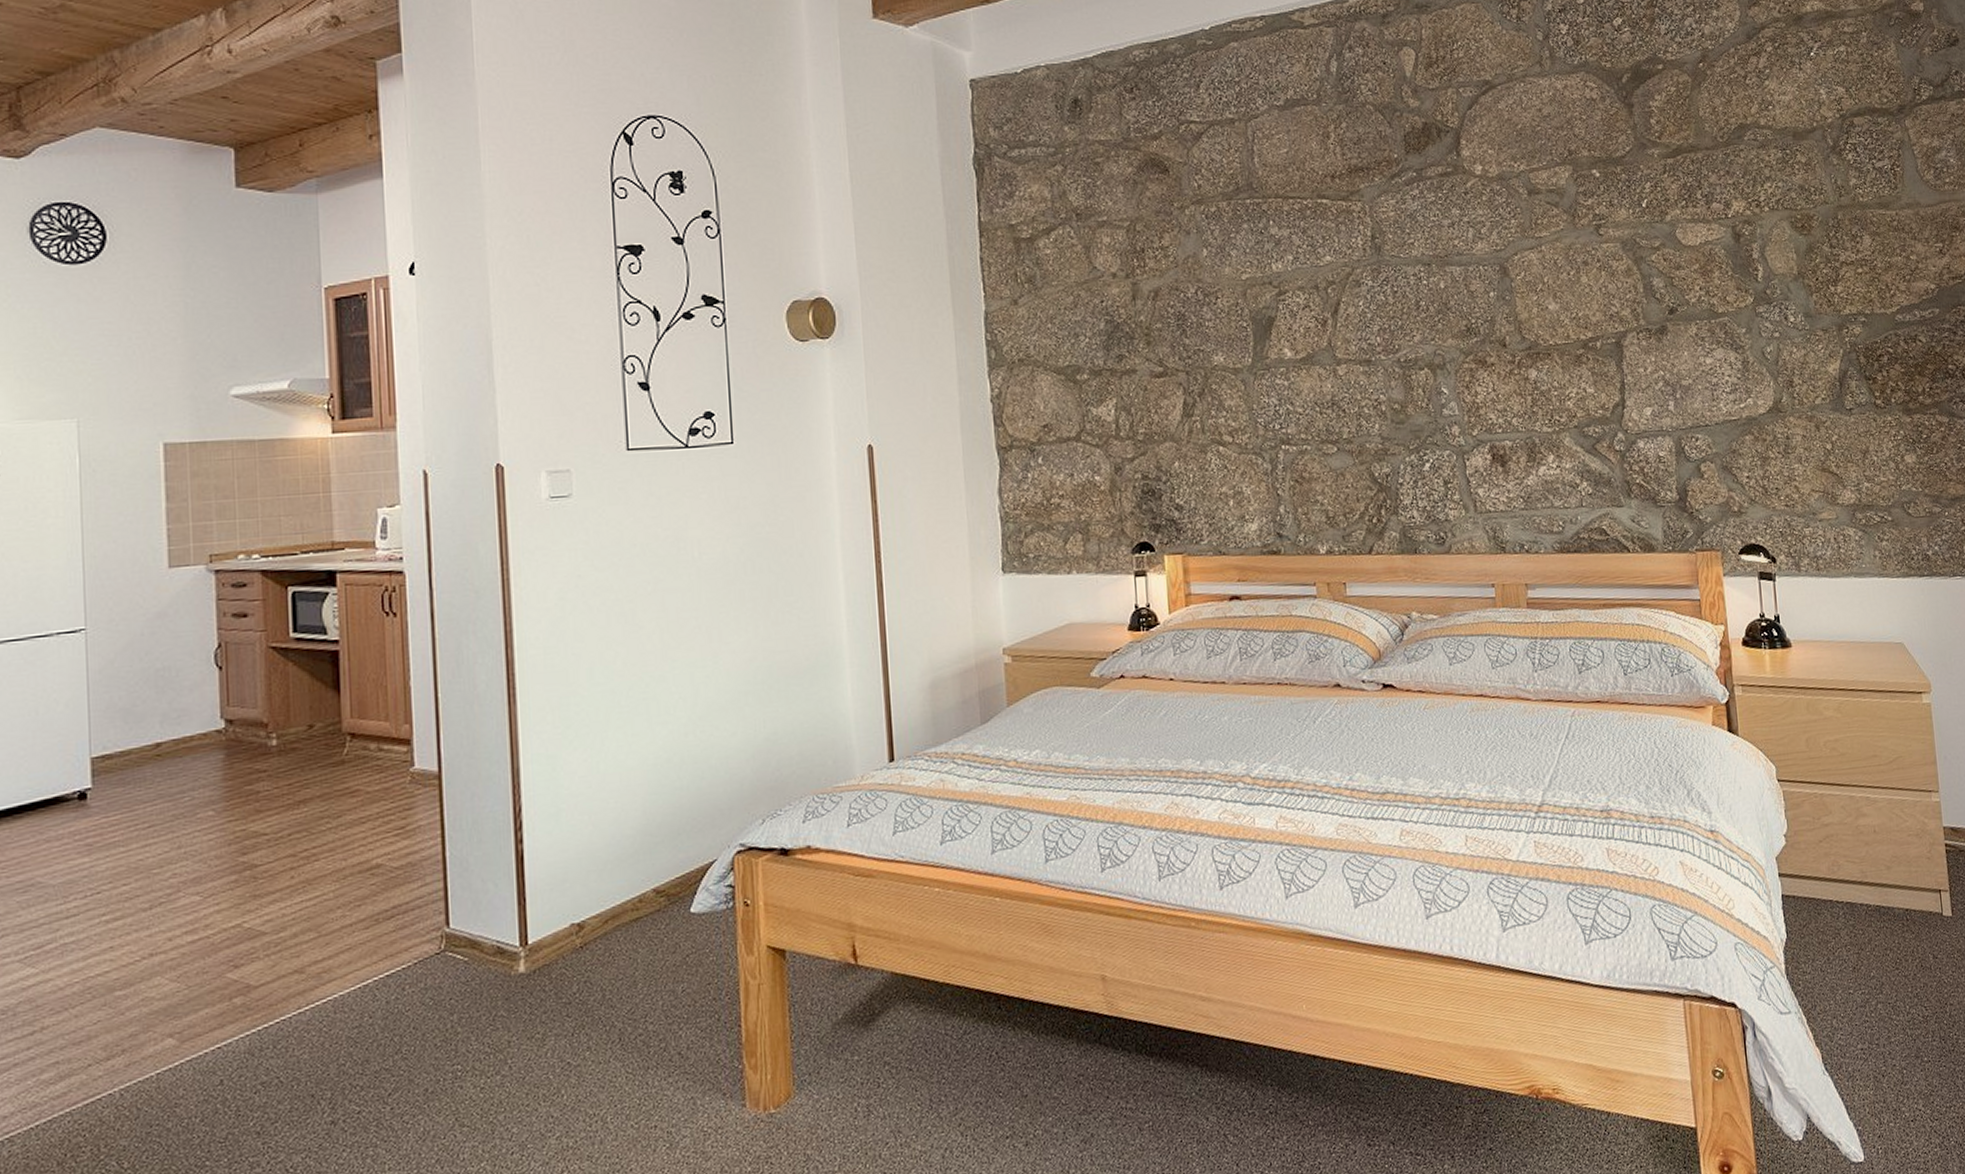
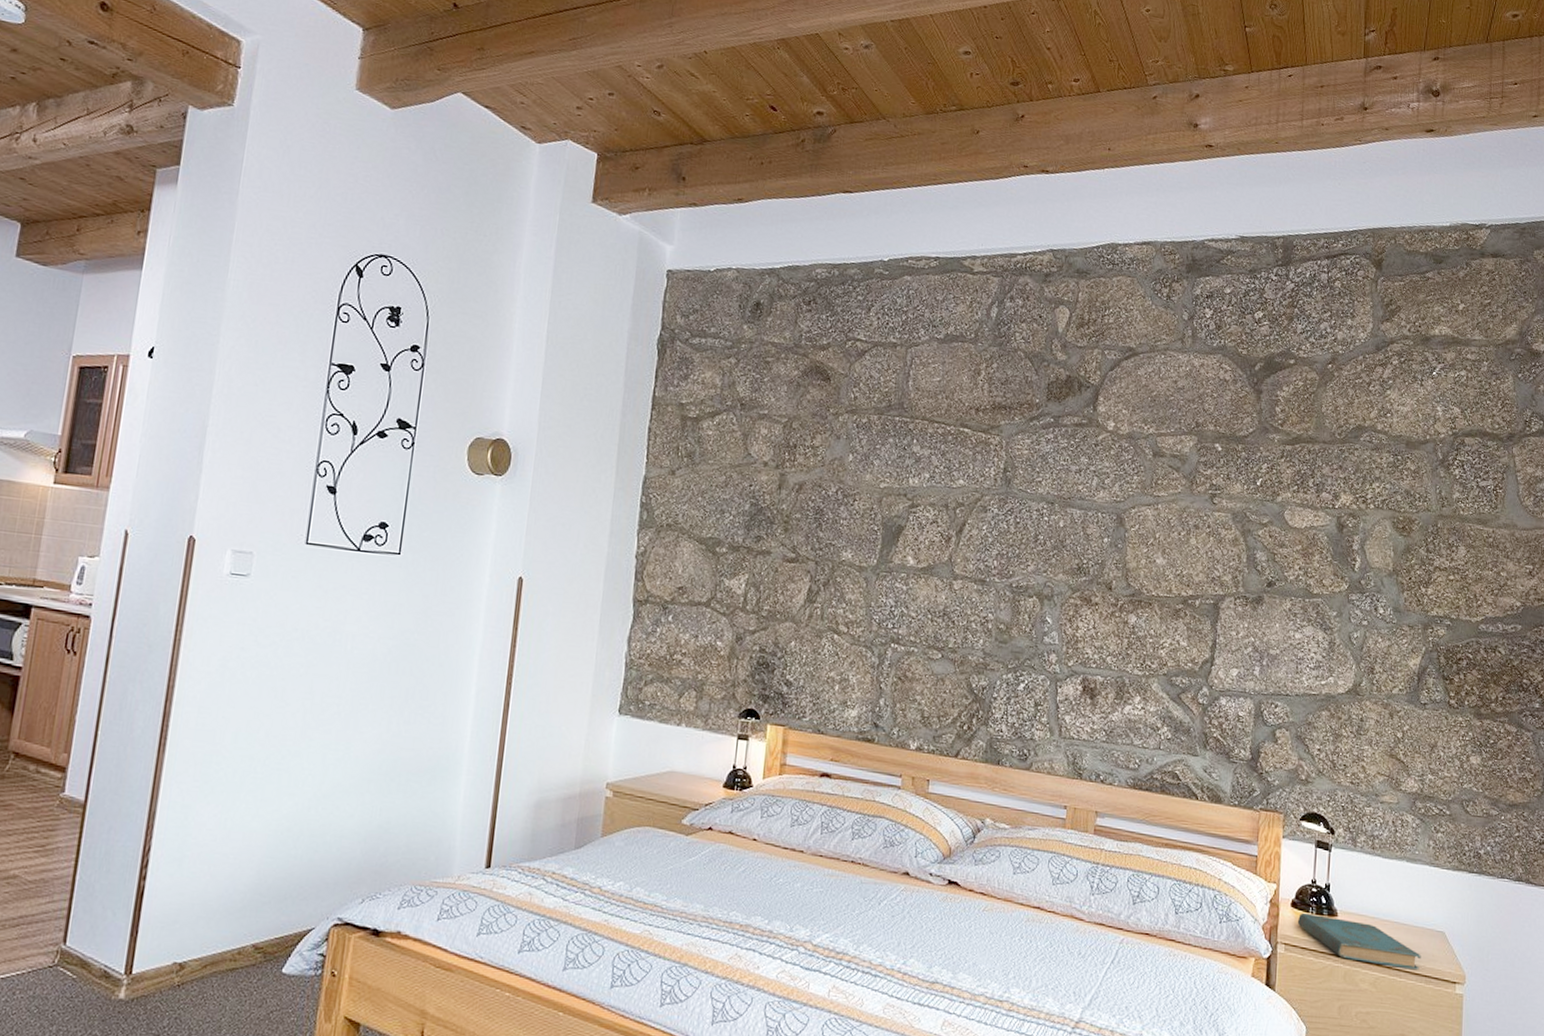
book: none [1751,648,1883,689] -> present [1297,912,1421,969]

